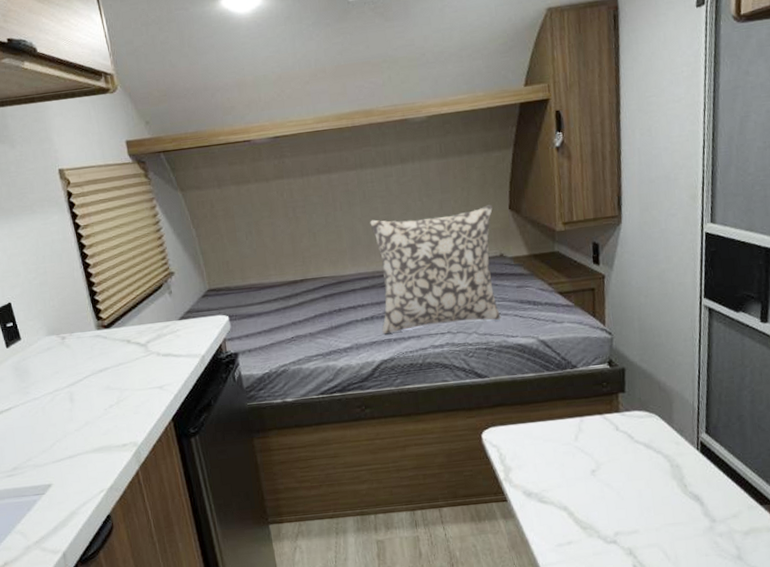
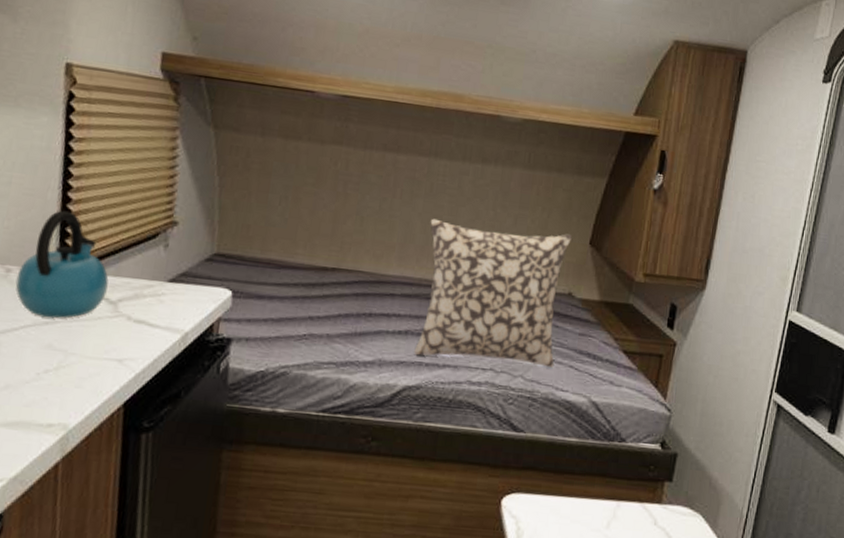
kettle: none [70,283,137,367] -> present [15,210,109,319]

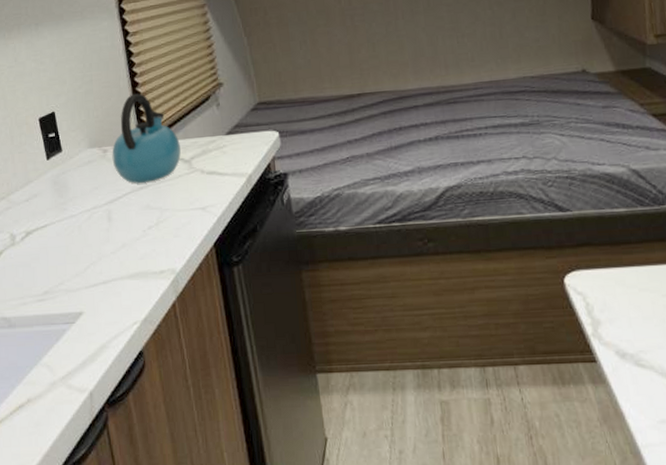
pillow: present [414,218,572,368] -> none [434,14,585,158]

